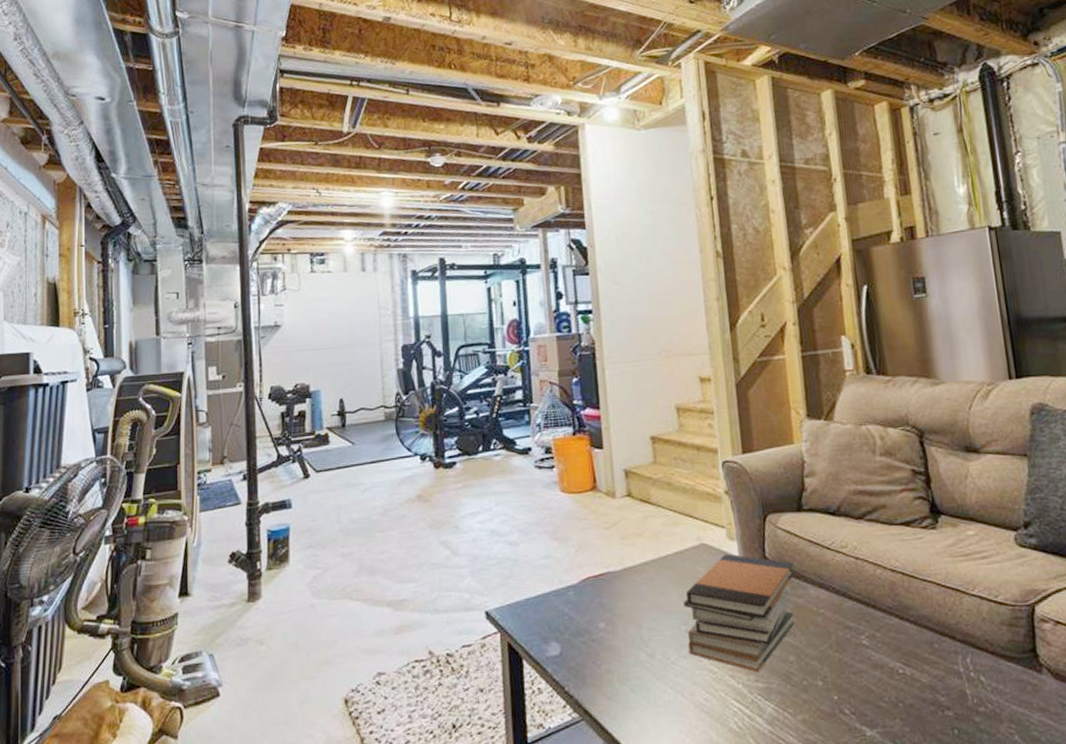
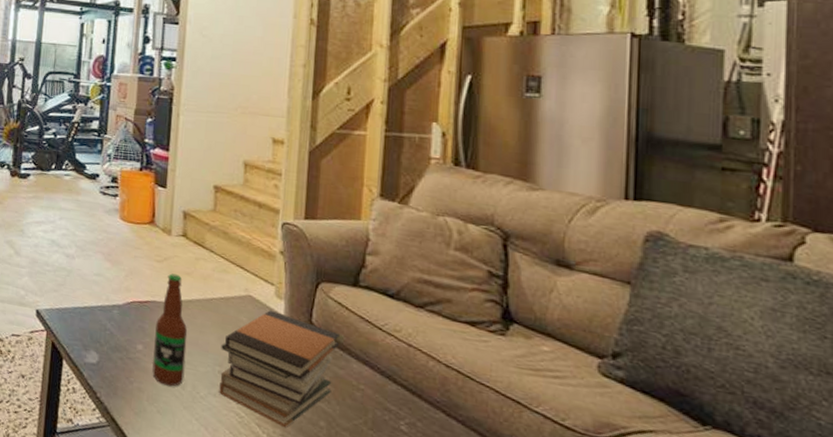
bottle: none [615,538,652,660] -> present [152,273,188,387]

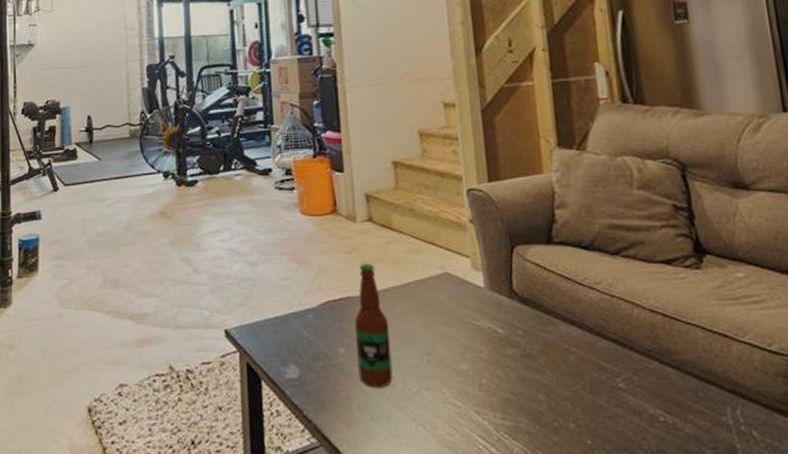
book stack: present [219,309,340,428] -> none [426,284,544,410]

